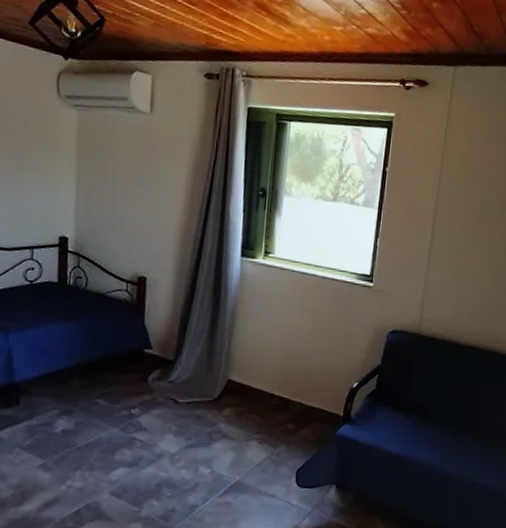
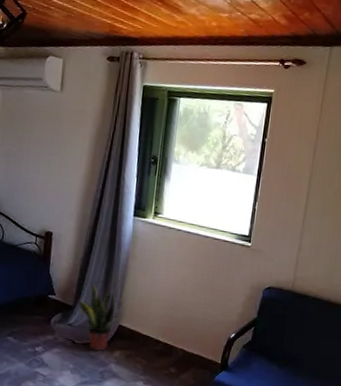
potted plant: none [179,333,236,411] -> present [78,283,126,352]

